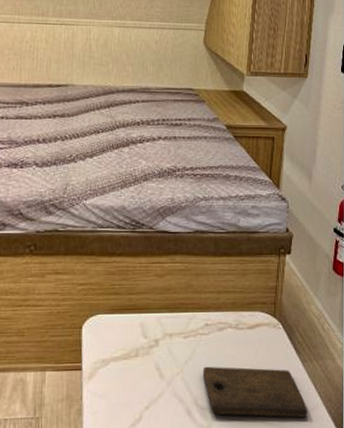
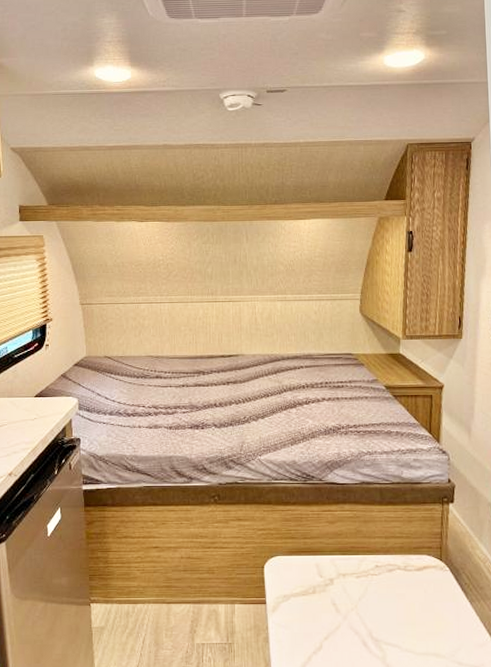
cutting board: present [202,366,308,418] -> none [375,603,478,652]

